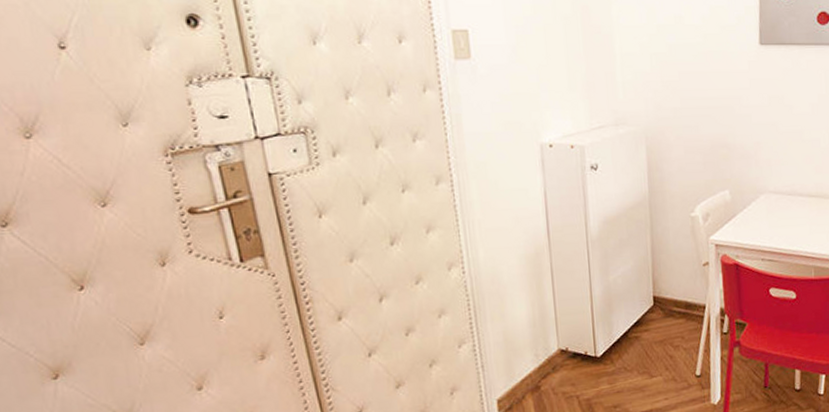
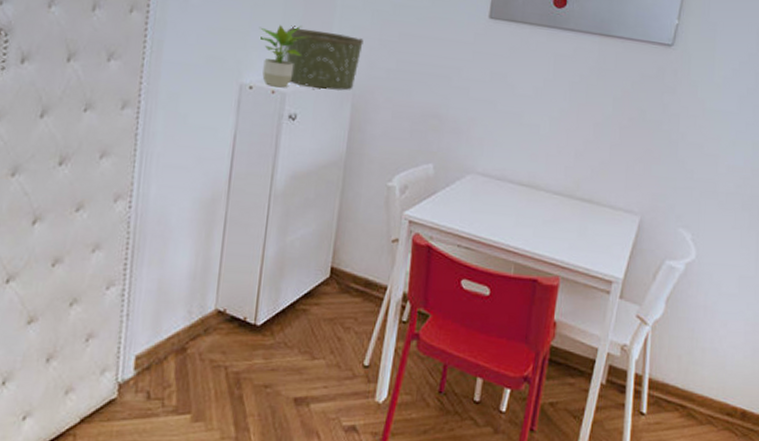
potted plant: none [549,80,597,142] -> present [260,25,310,88]
basket: none [575,80,647,137] -> present [286,25,364,91]

